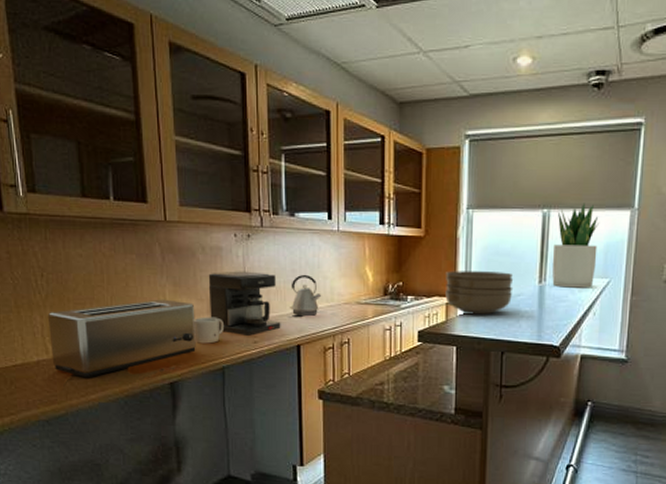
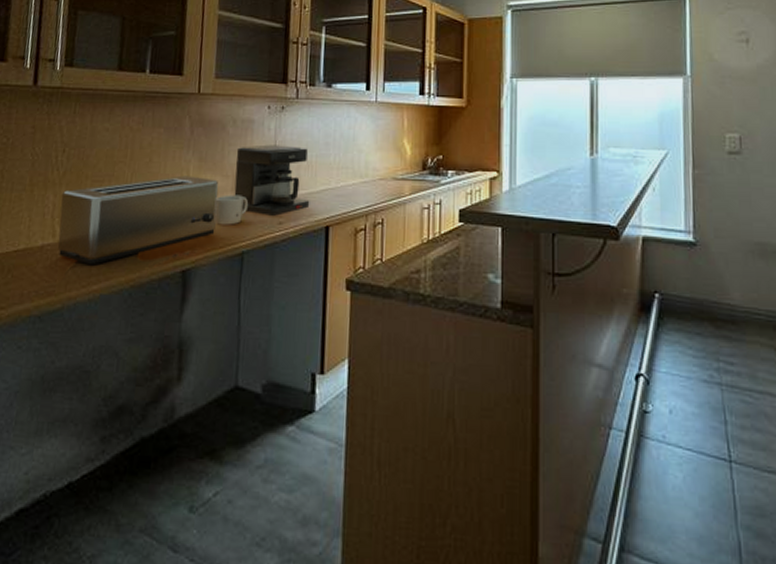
kettle: present [289,274,322,317] -> none [320,147,356,194]
bowl: present [445,271,514,315] -> none [488,143,563,191]
planter: present [552,203,599,288] -> none [603,70,652,161]

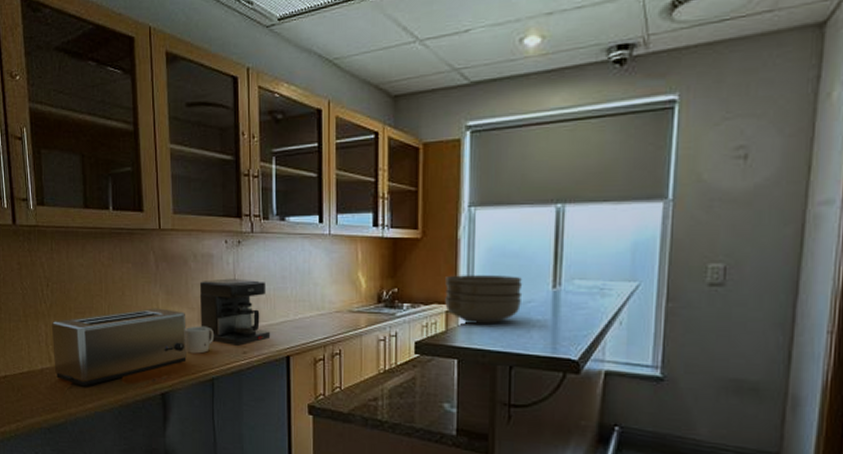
bowl: none [488,143,563,191] -> present [444,275,523,325]

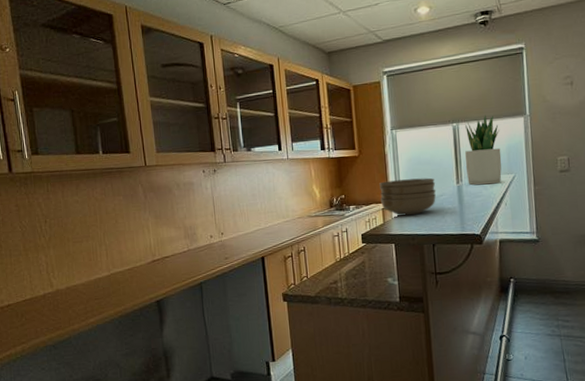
toaster: present [51,308,187,387] -> none [51,230,177,305]
mug: present [185,326,215,354] -> none [174,241,200,265]
coffee maker: present [199,278,271,347] -> none [183,199,247,255]
planter: none [568,195,624,293] -> present [465,115,502,186]

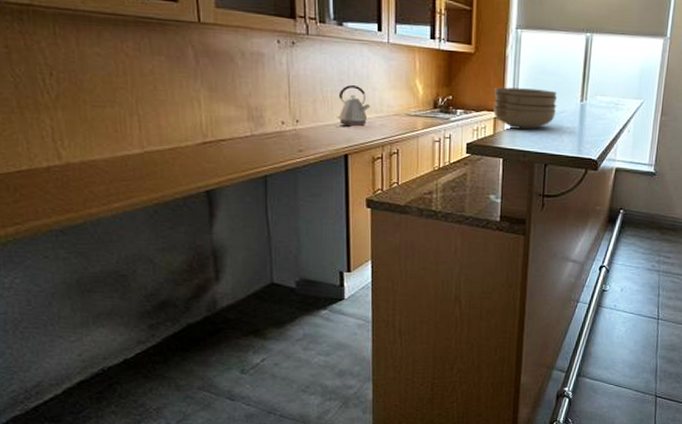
kettle: none [252,197,279,233] -> present [337,84,371,127]
planter: present [465,115,502,186] -> none [592,29,636,108]

